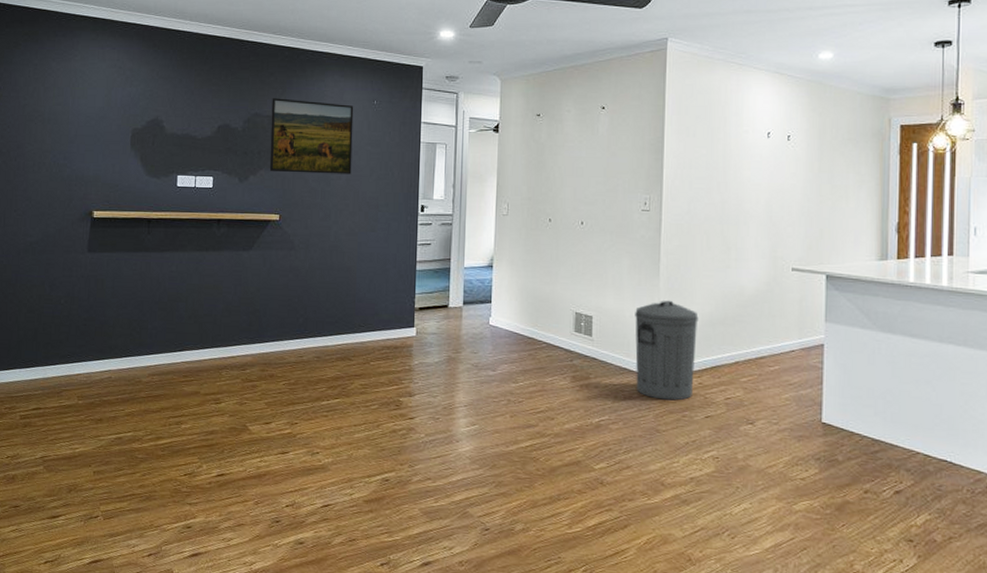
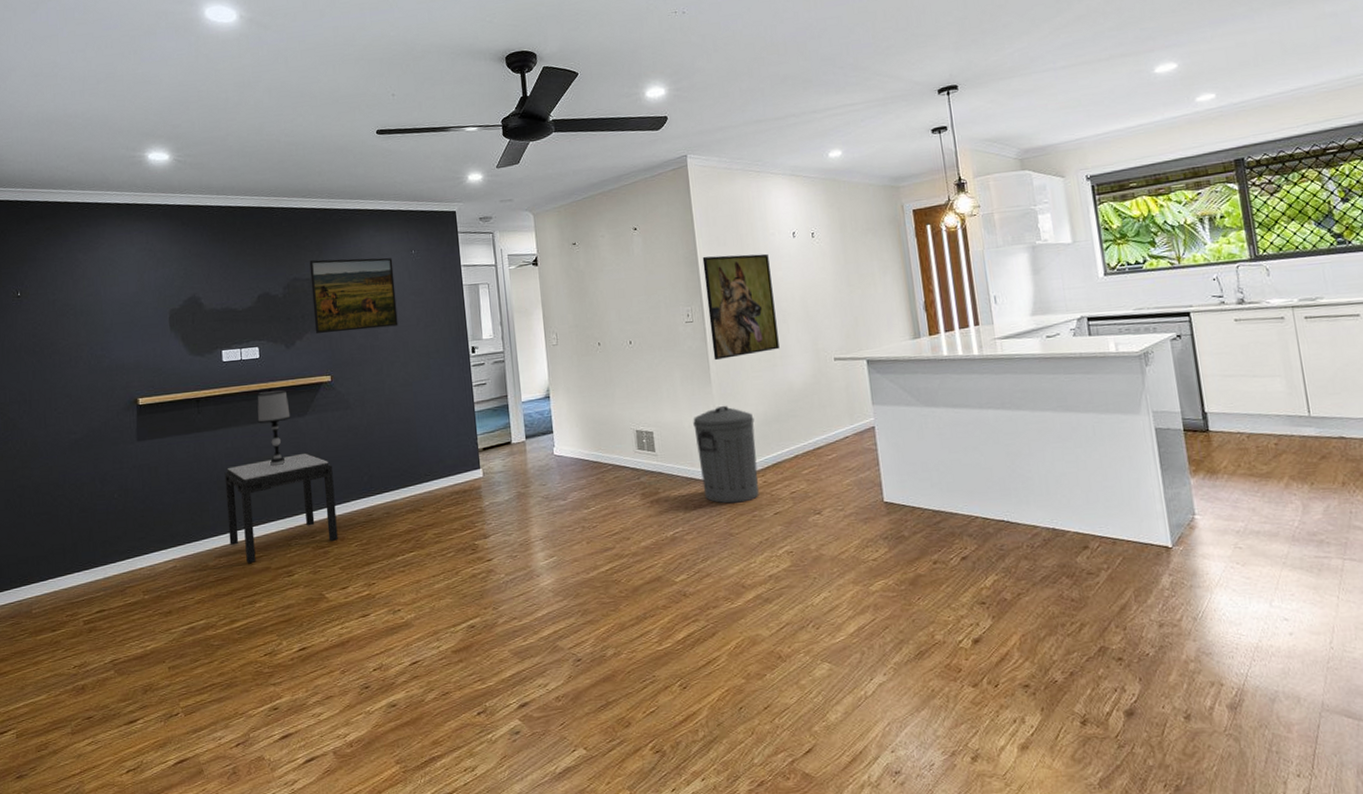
side table: none [164,287,270,385] -> present [224,453,338,563]
table lamp: none [203,222,236,296] -> present [257,390,291,467]
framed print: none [666,145,738,253] -> present [702,253,780,360]

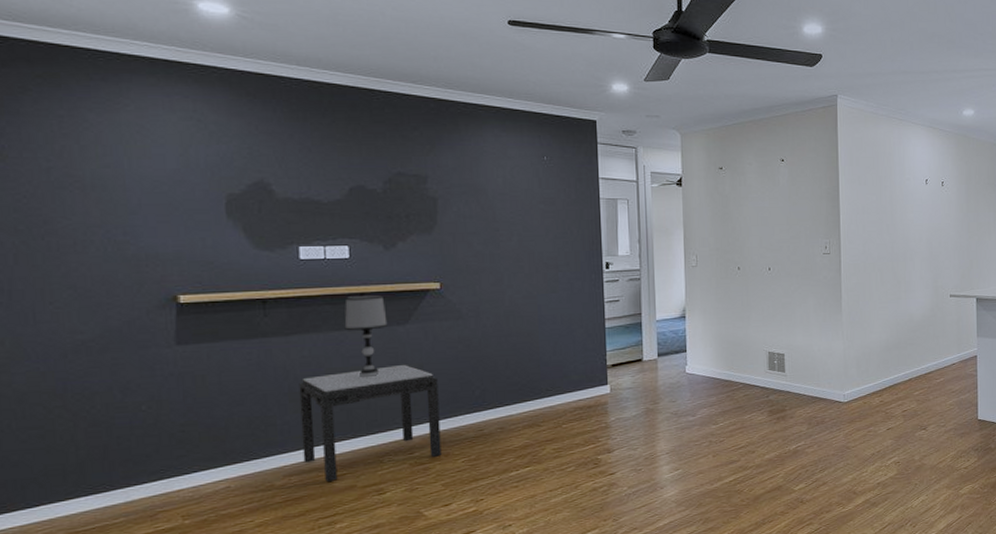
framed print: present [309,257,398,333] -> none [418,155,524,237]
trash can: present [693,405,759,504] -> none [822,332,877,420]
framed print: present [702,253,780,360] -> none [843,193,905,290]

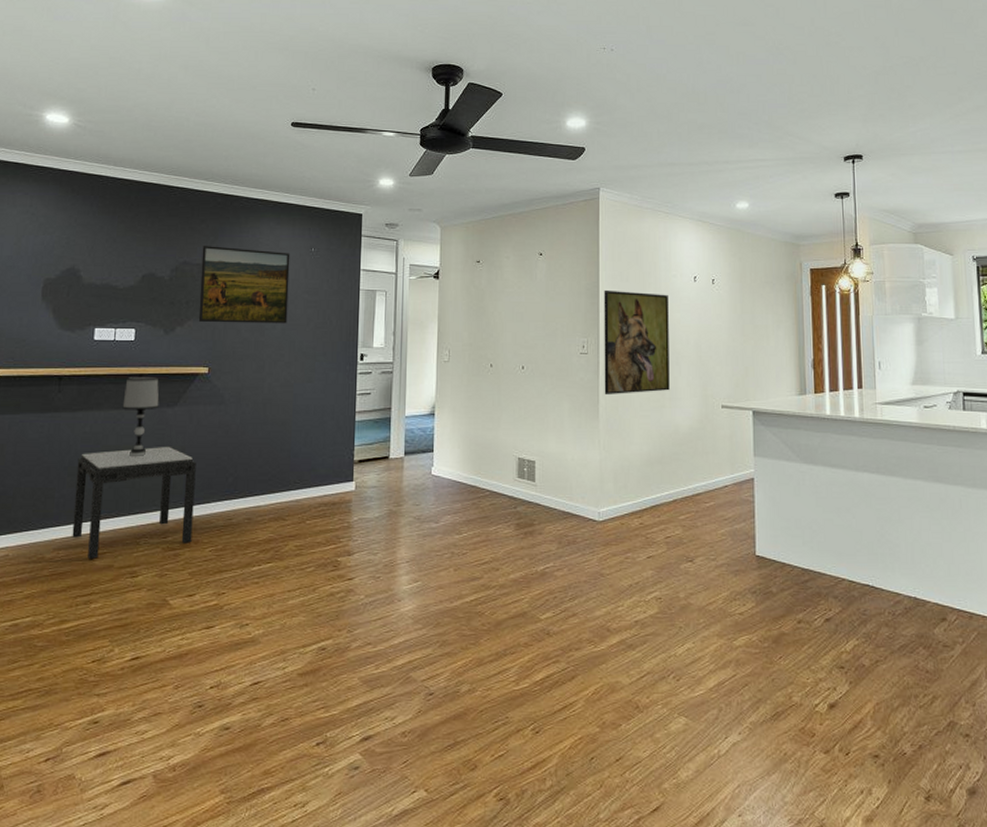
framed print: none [418,155,524,237] -> present [198,246,290,324]
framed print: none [843,193,905,290] -> present [604,289,670,394]

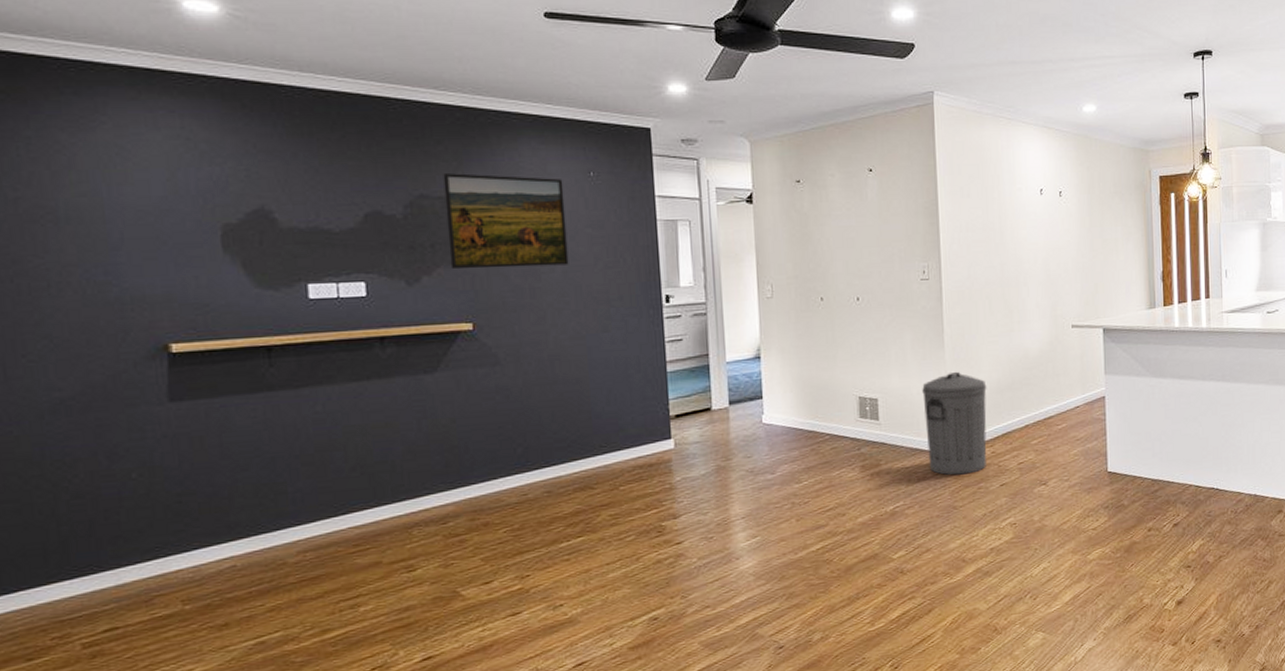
side table: present [72,447,196,559] -> none [312,420,480,558]
table lamp: present [122,377,159,458] -> none [362,339,413,437]
trash can: none [576,441,637,543] -> present [922,371,987,476]
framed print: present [604,289,670,394] -> none [943,207,1018,322]

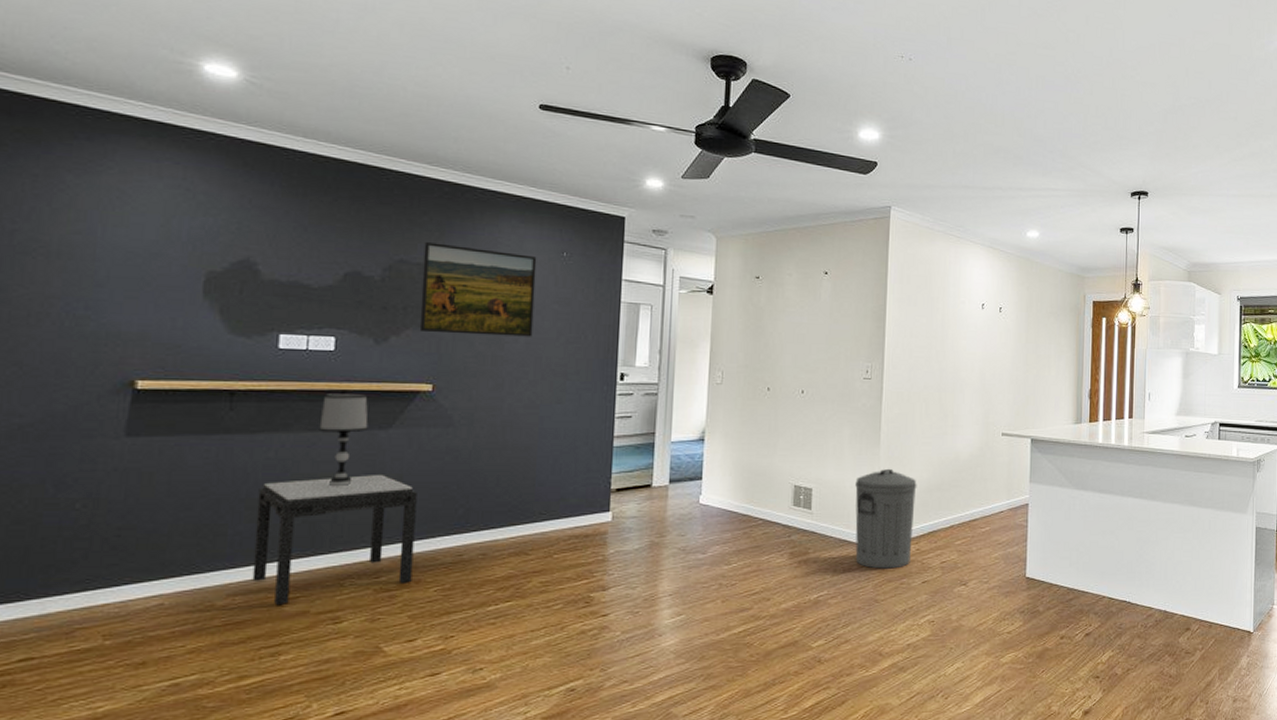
side table: none [312,420,480,558] -> present [252,475,417,605]
table lamp: none [362,339,413,437] -> present [319,394,368,487]

